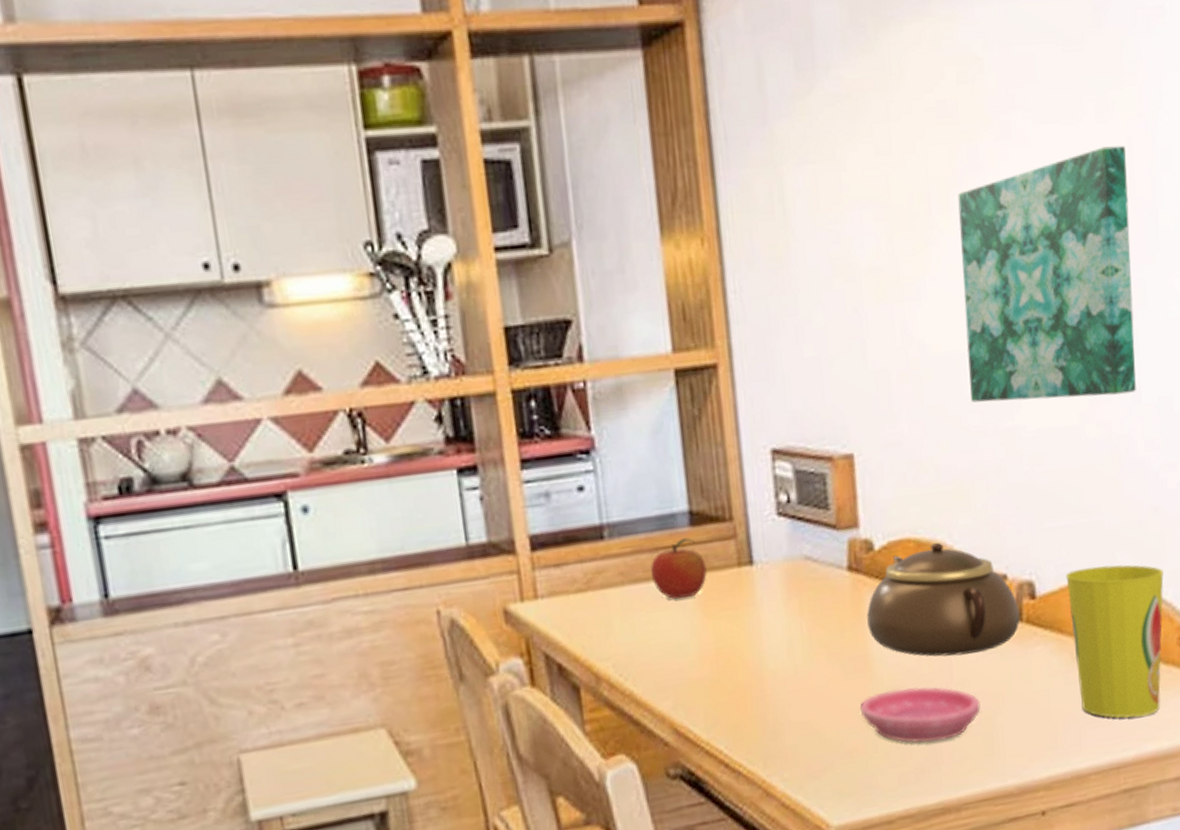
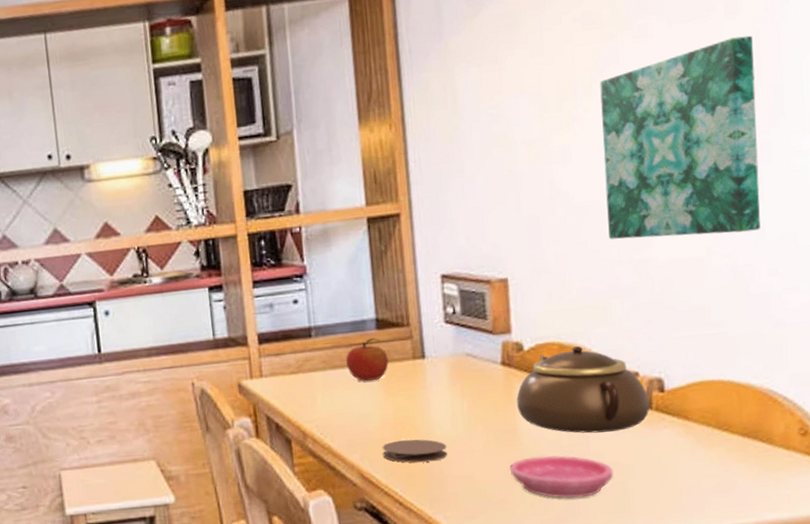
coaster: none [701,675,784,709] -> present [382,439,448,463]
cup: present [1065,564,1164,718] -> none [692,368,786,491]

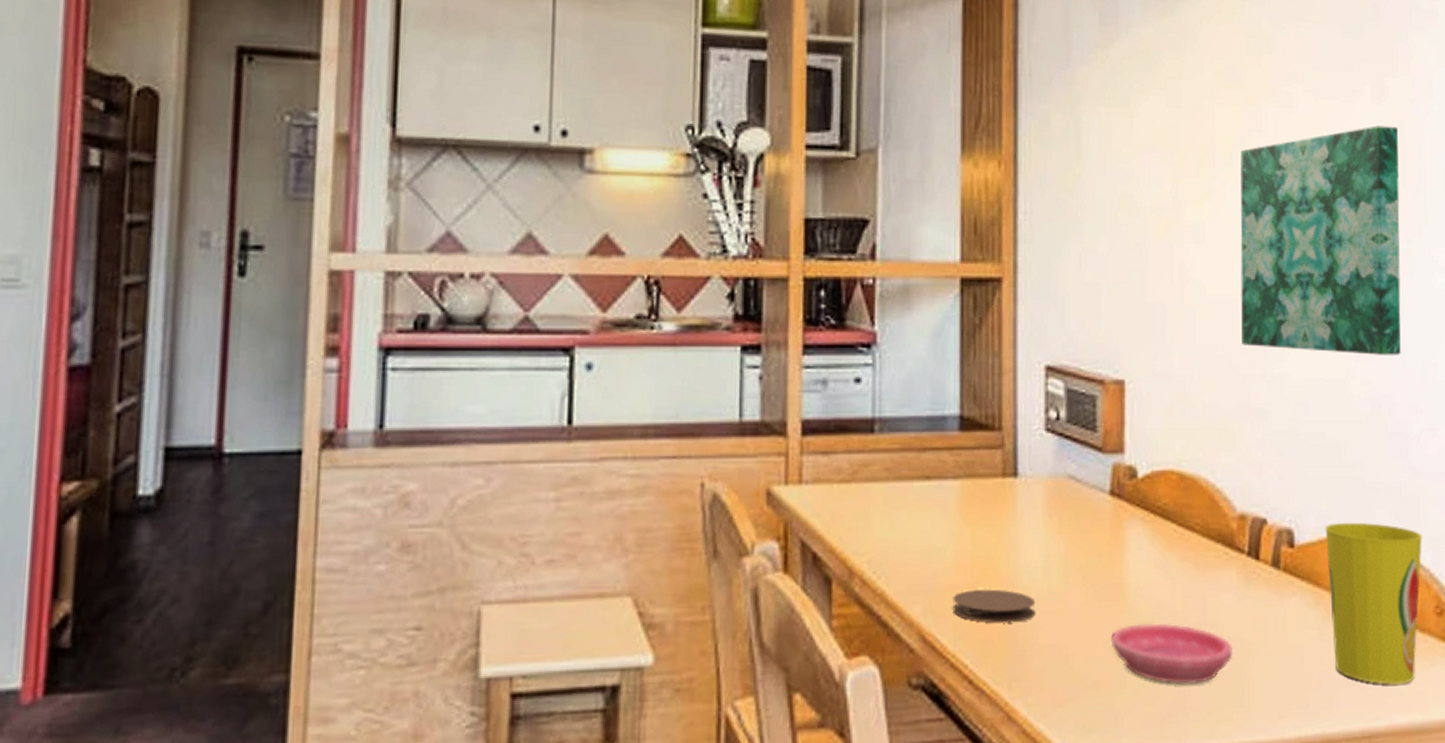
fruit: present [346,338,389,381] -> none [917,442,971,502]
teapot: present [517,345,650,433] -> none [1125,477,1278,596]
cup: none [692,368,786,491] -> present [1325,522,1422,685]

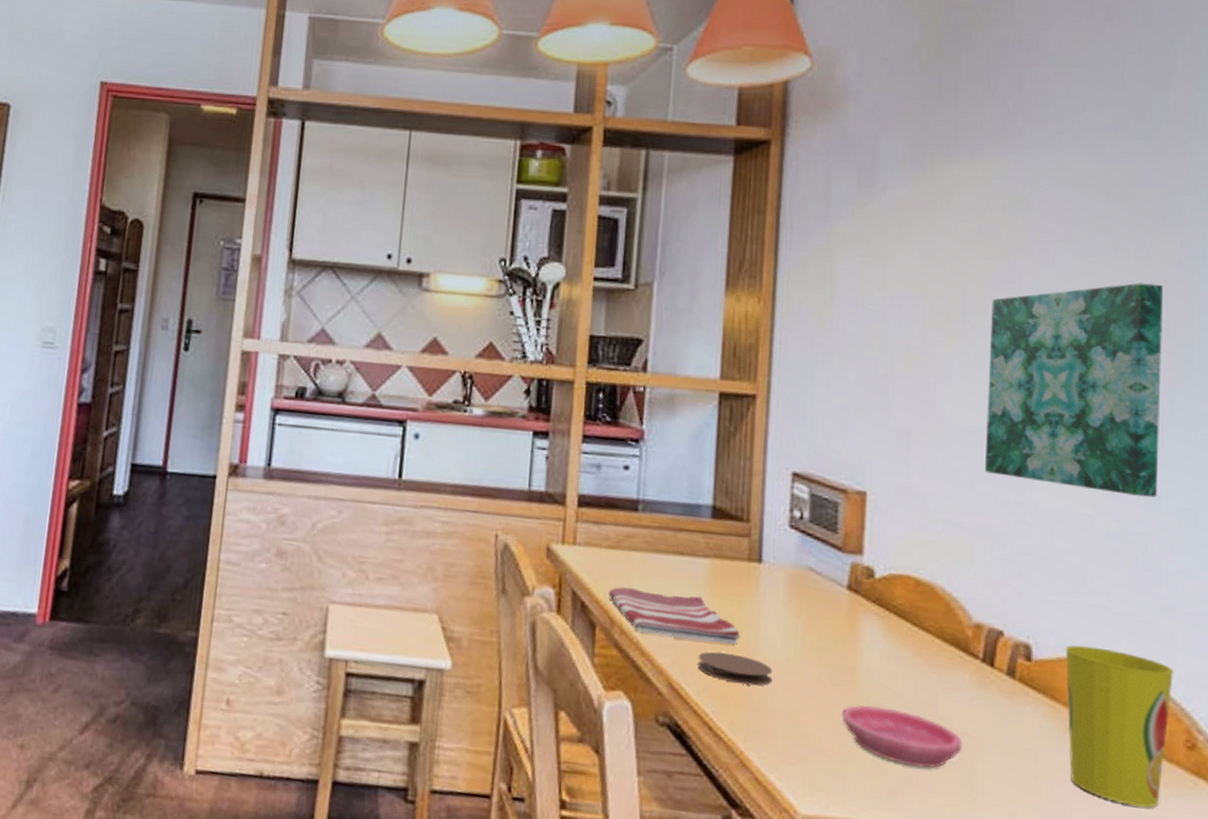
dish towel: none [845,526,999,581] -> present [609,587,741,646]

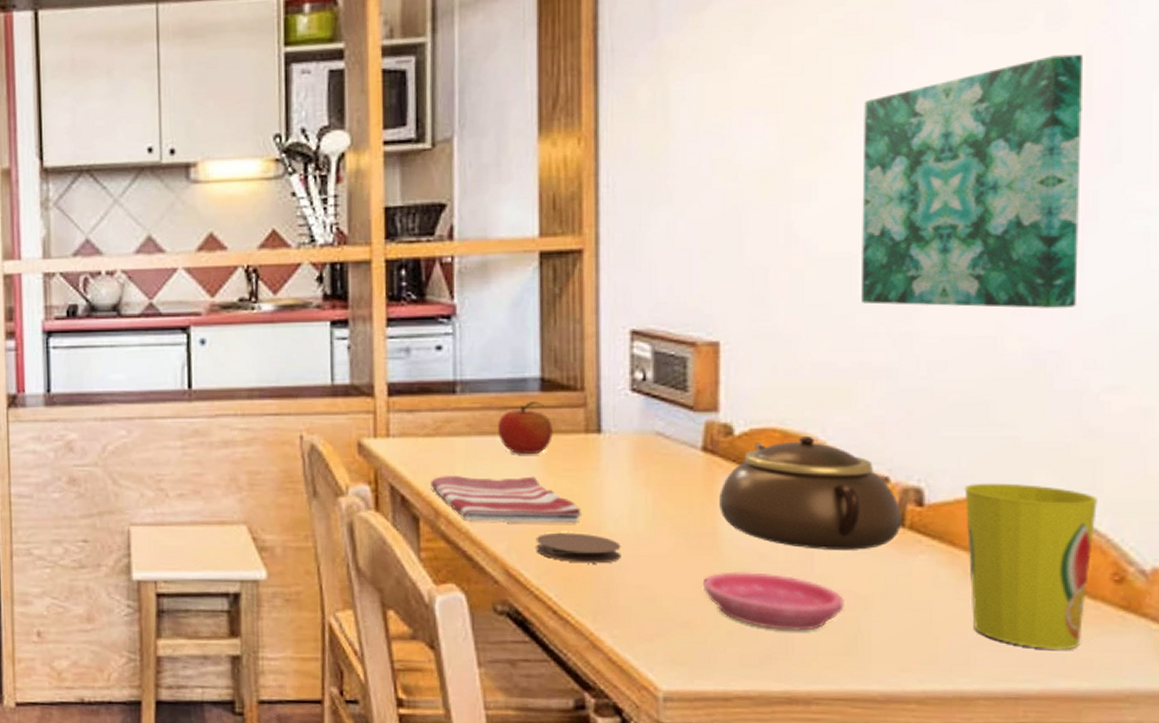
fruit: none [672,527,720,576] -> present [498,401,553,455]
teapot: none [859,585,1013,697] -> present [719,435,902,550]

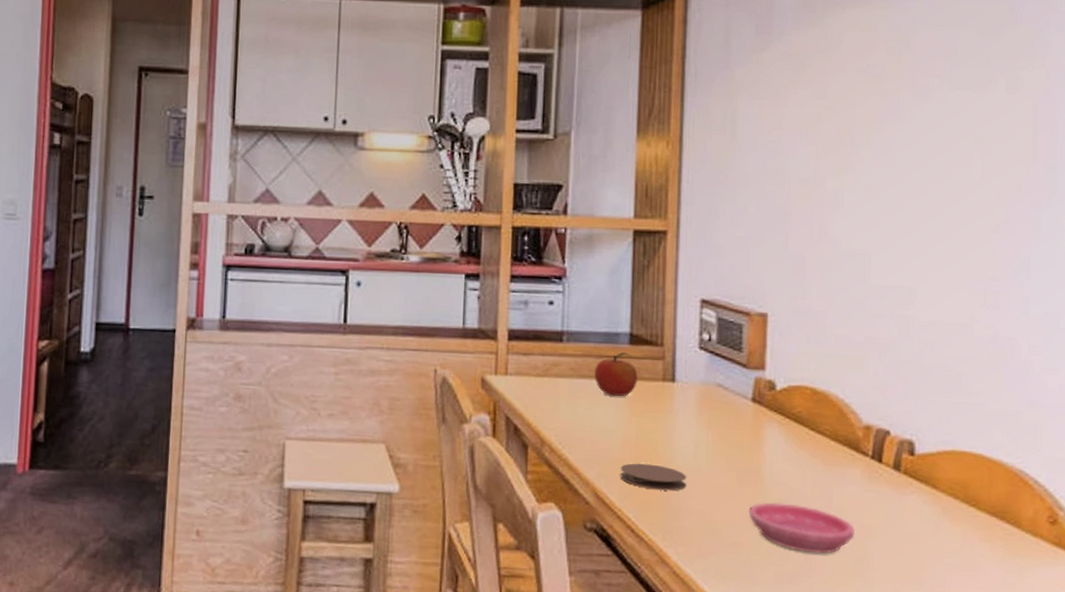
dish towel: present [431,476,583,524] -> none [539,410,658,457]
teapot: present [719,435,902,550] -> none [763,393,899,489]
wall art: present [862,54,1082,308] -> none [873,112,1030,305]
cup: present [964,483,1097,650] -> none [944,439,1038,577]

